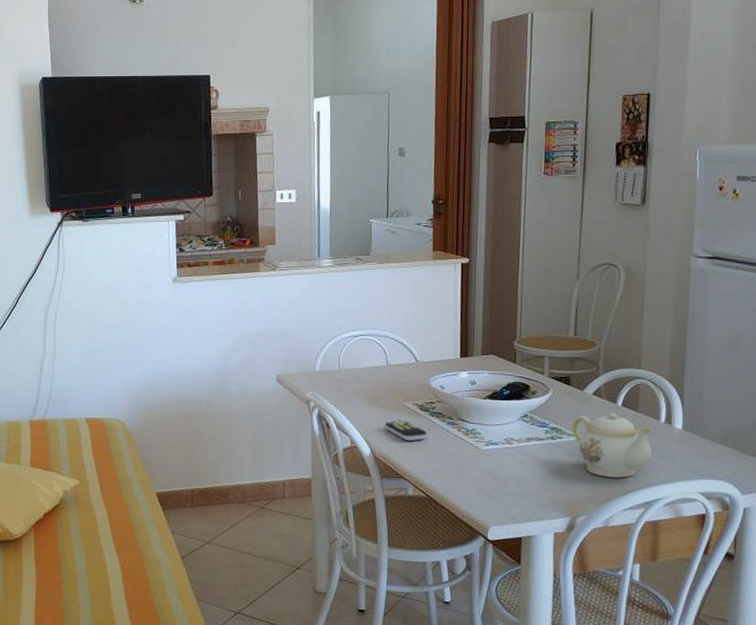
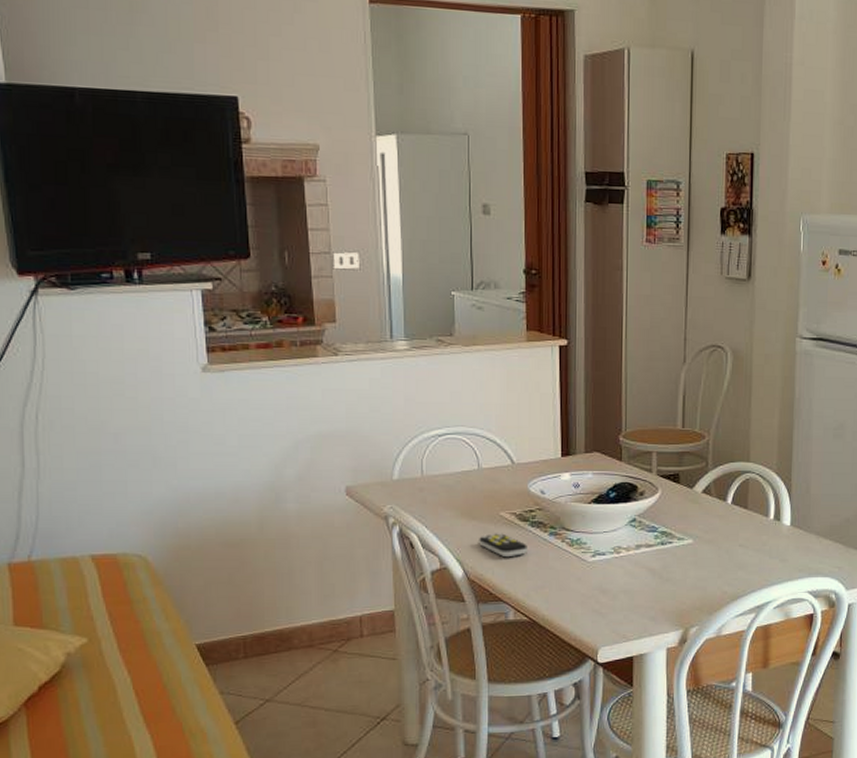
teapot: present [571,412,652,478] -> none [681,511,762,583]

